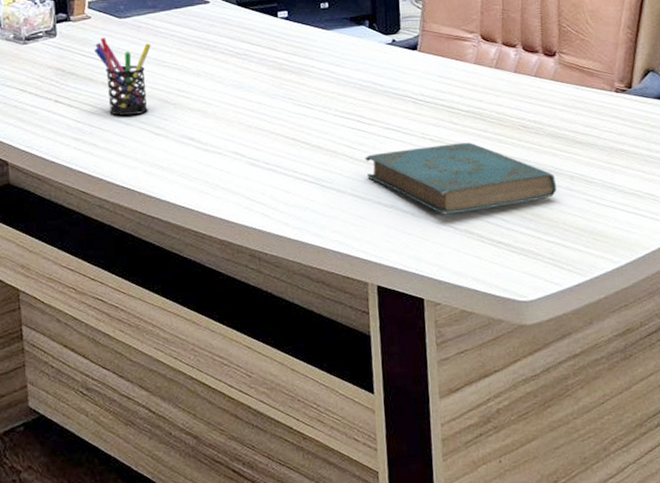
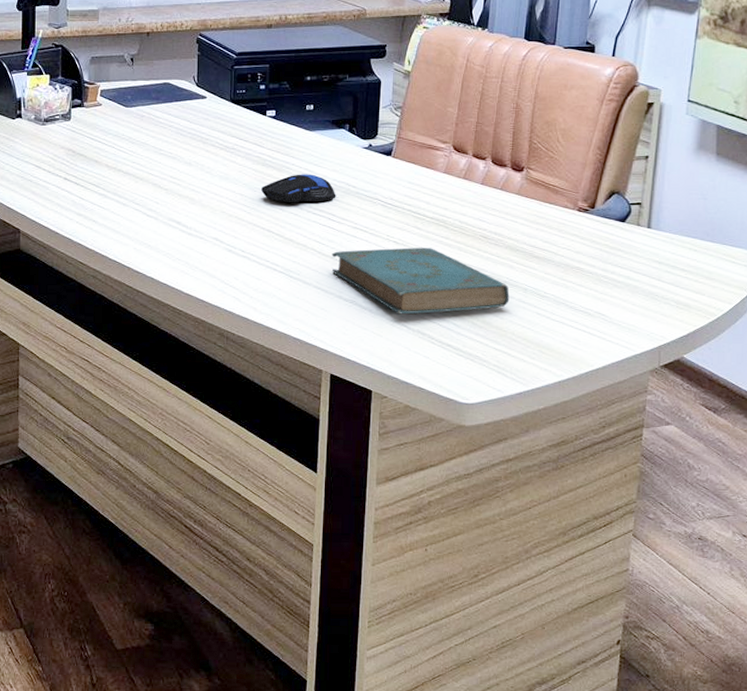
pen holder: present [94,38,151,116] -> none [102,124,151,196]
computer mouse: none [280,75,363,108] -> present [261,174,336,203]

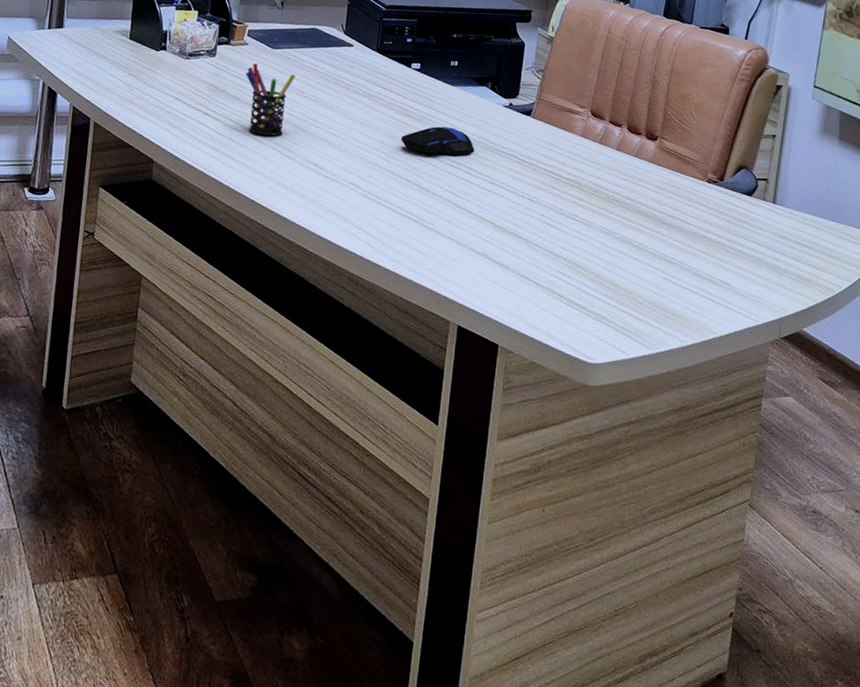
pen holder: none [102,124,151,196] -> present [246,63,295,136]
book: present [332,247,510,314] -> none [466,204,639,272]

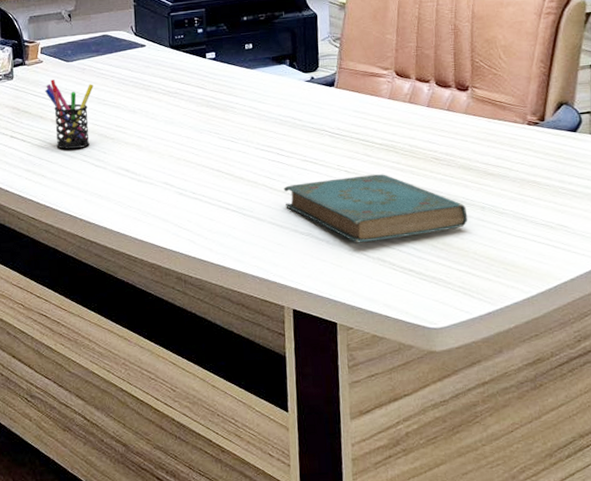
computer mouse: present [401,126,475,155] -> none [207,111,283,142]
book: none [466,204,639,272] -> present [283,174,468,243]

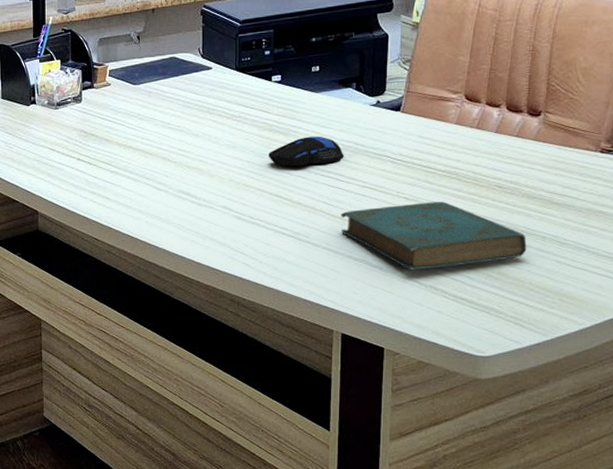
pen holder: present [45,80,94,149] -> none [112,103,159,172]
computer mouse: none [207,111,283,142] -> present [268,136,344,167]

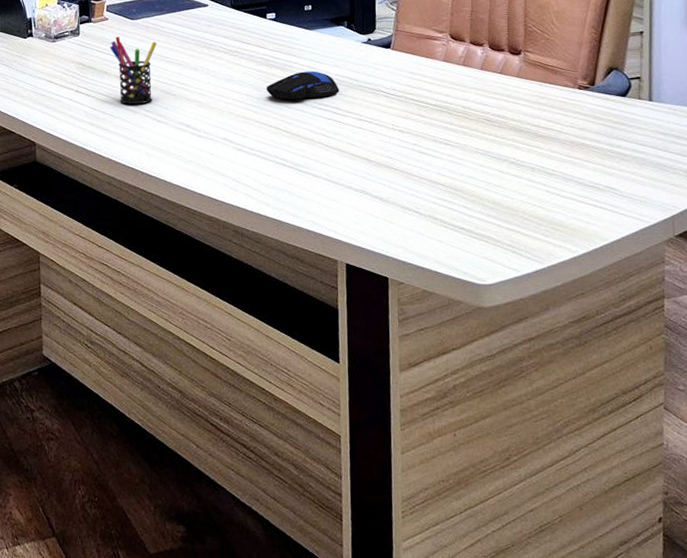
pen holder: none [112,103,159,172] -> present [110,37,157,104]
book: present [341,201,527,271] -> none [339,134,518,201]

